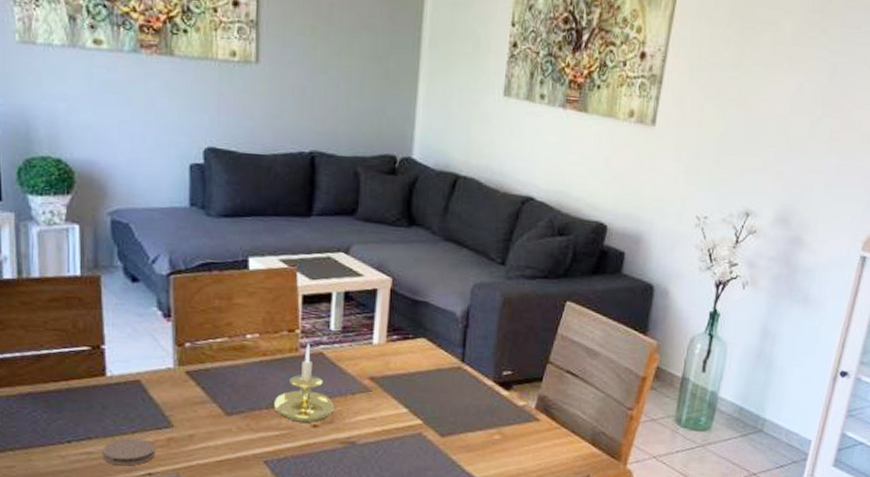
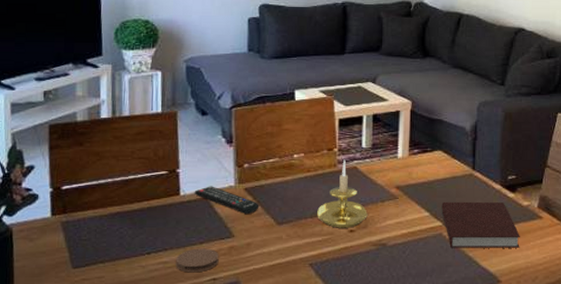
remote control: none [123,367,204,403] -> present [194,186,259,215]
notebook: none [422,397,513,453] -> present [441,201,520,248]

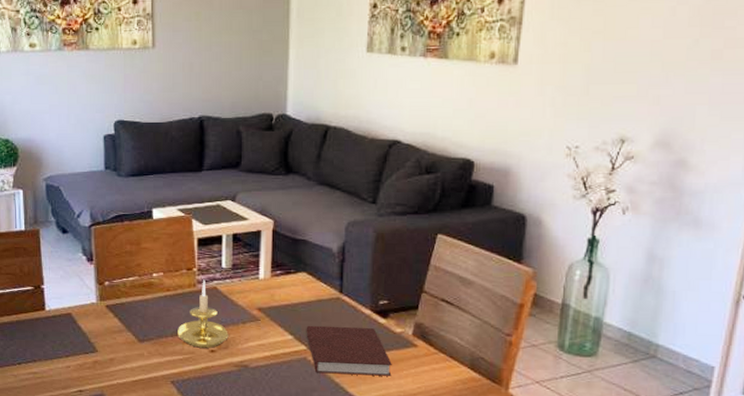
coaster: present [176,248,219,273] -> none [44,361,84,384]
remote control: present [194,186,259,215] -> none [58,302,121,331]

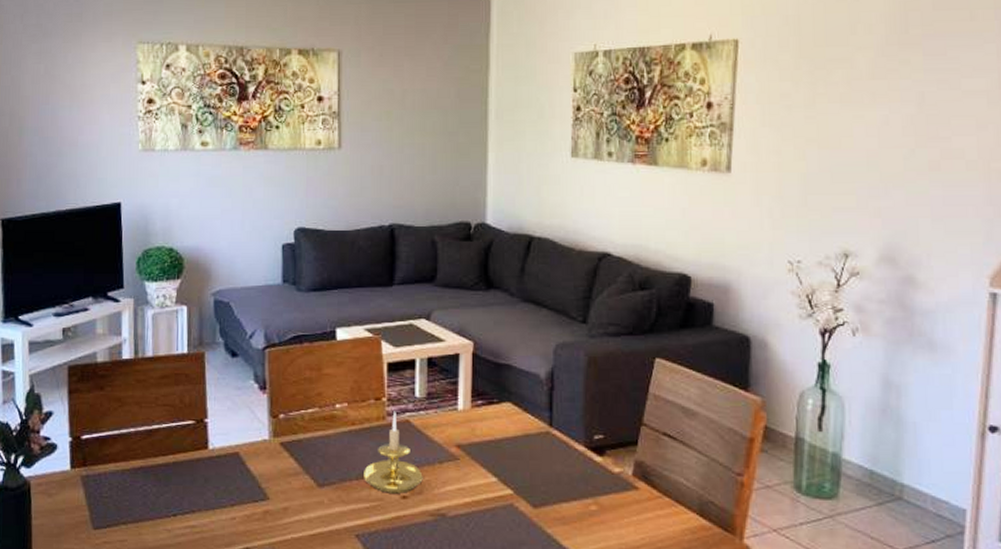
notebook: present [306,325,392,376] -> none [512,465,611,525]

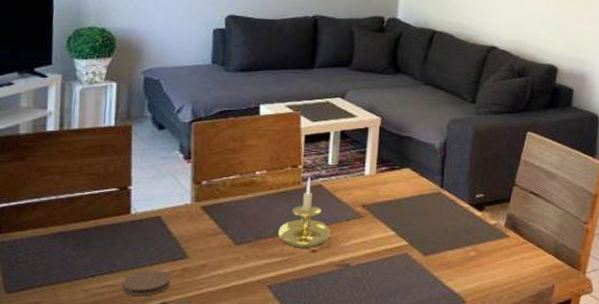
coaster: none [204,511,252,540] -> present [122,270,171,297]

